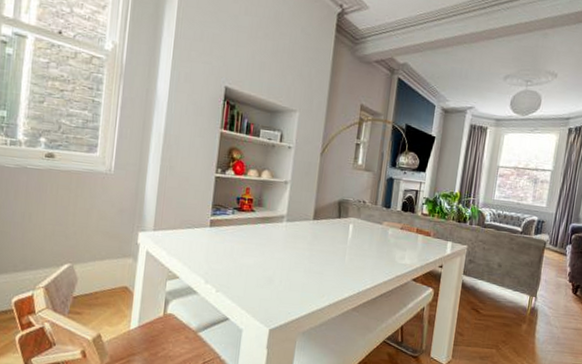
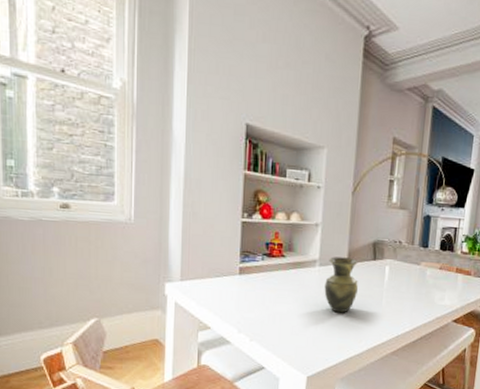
vase: none [290,213,324,268] -> present [324,256,358,313]

